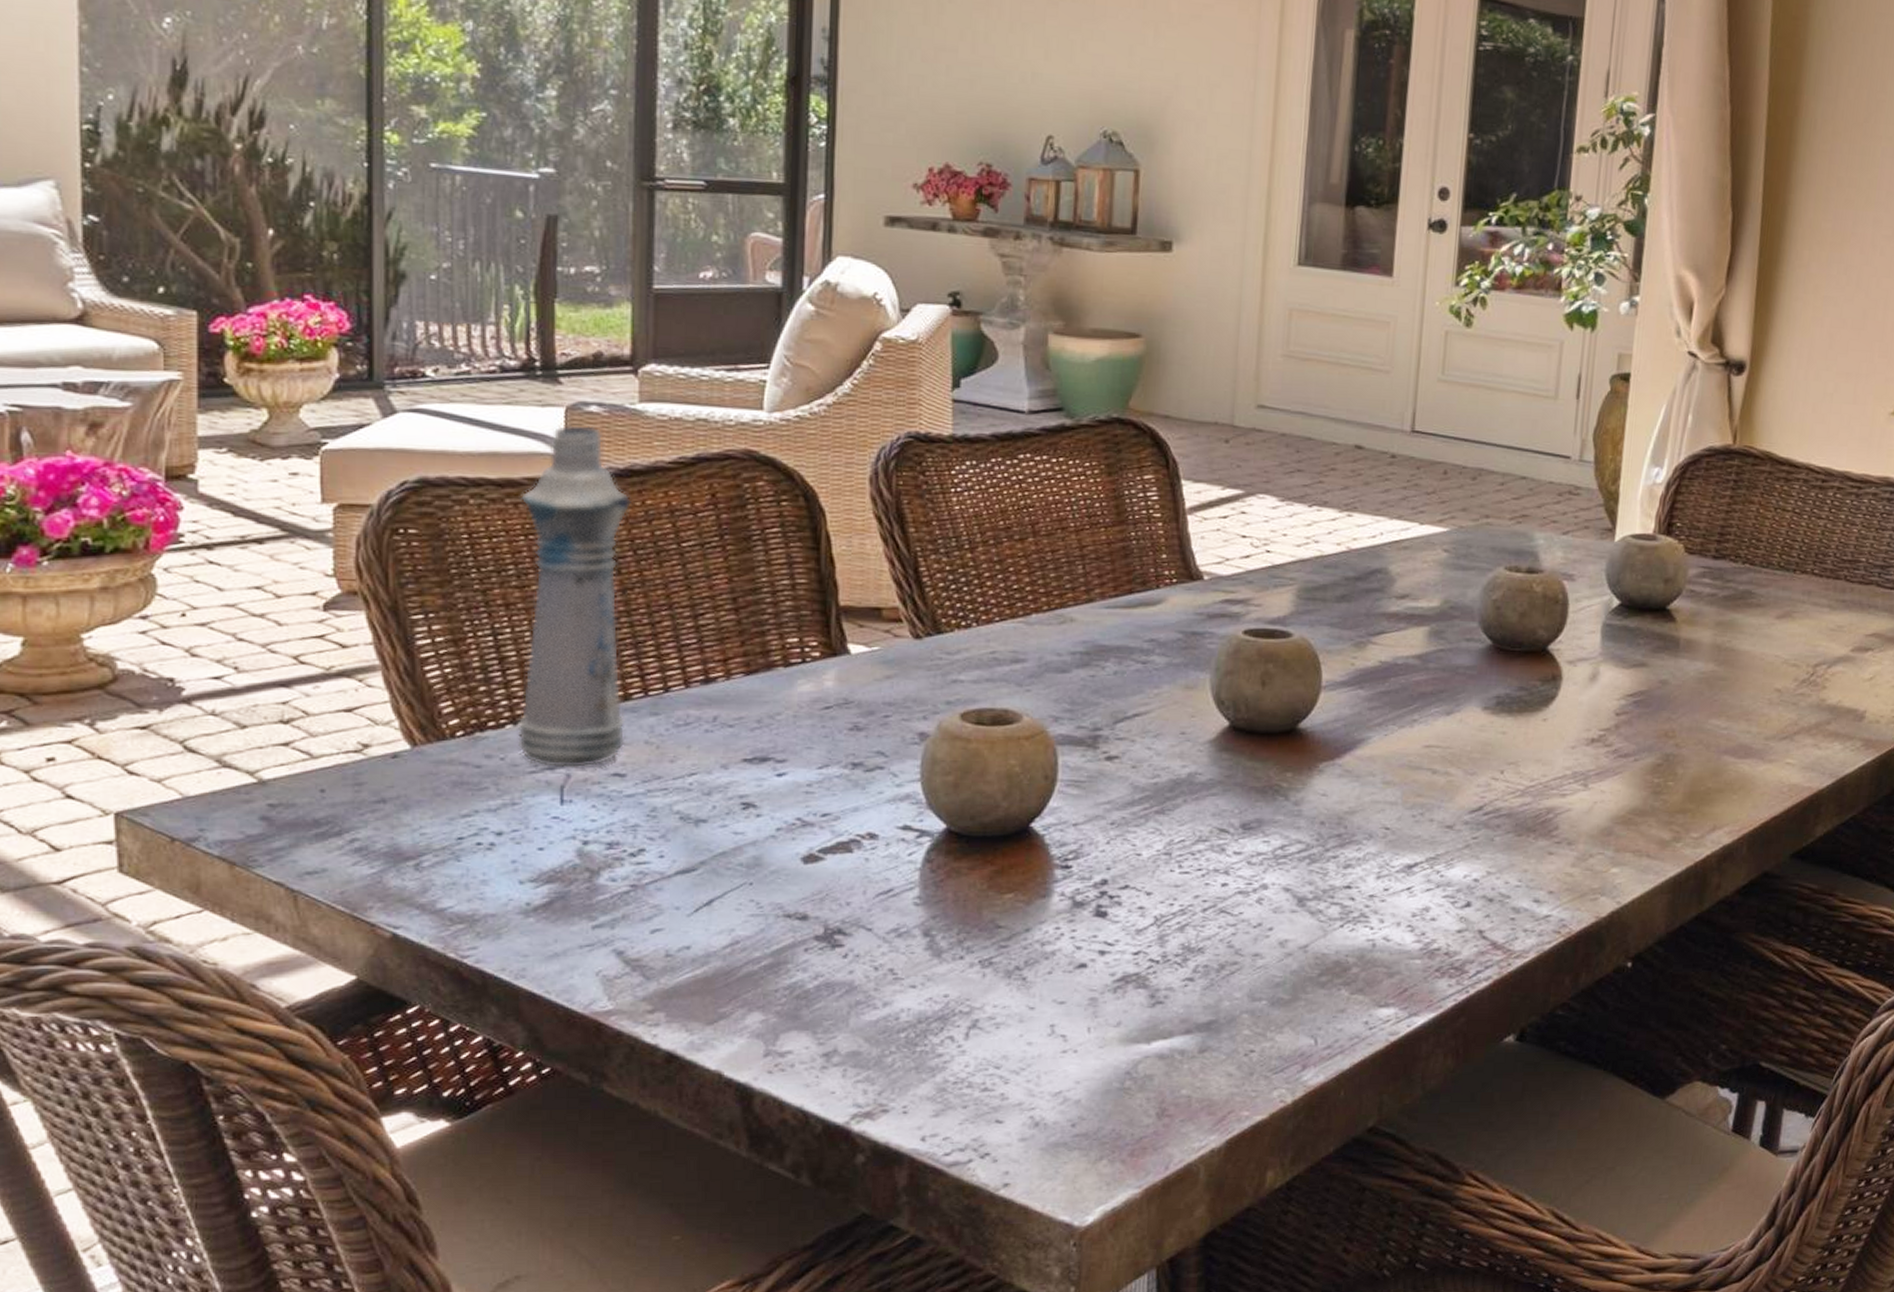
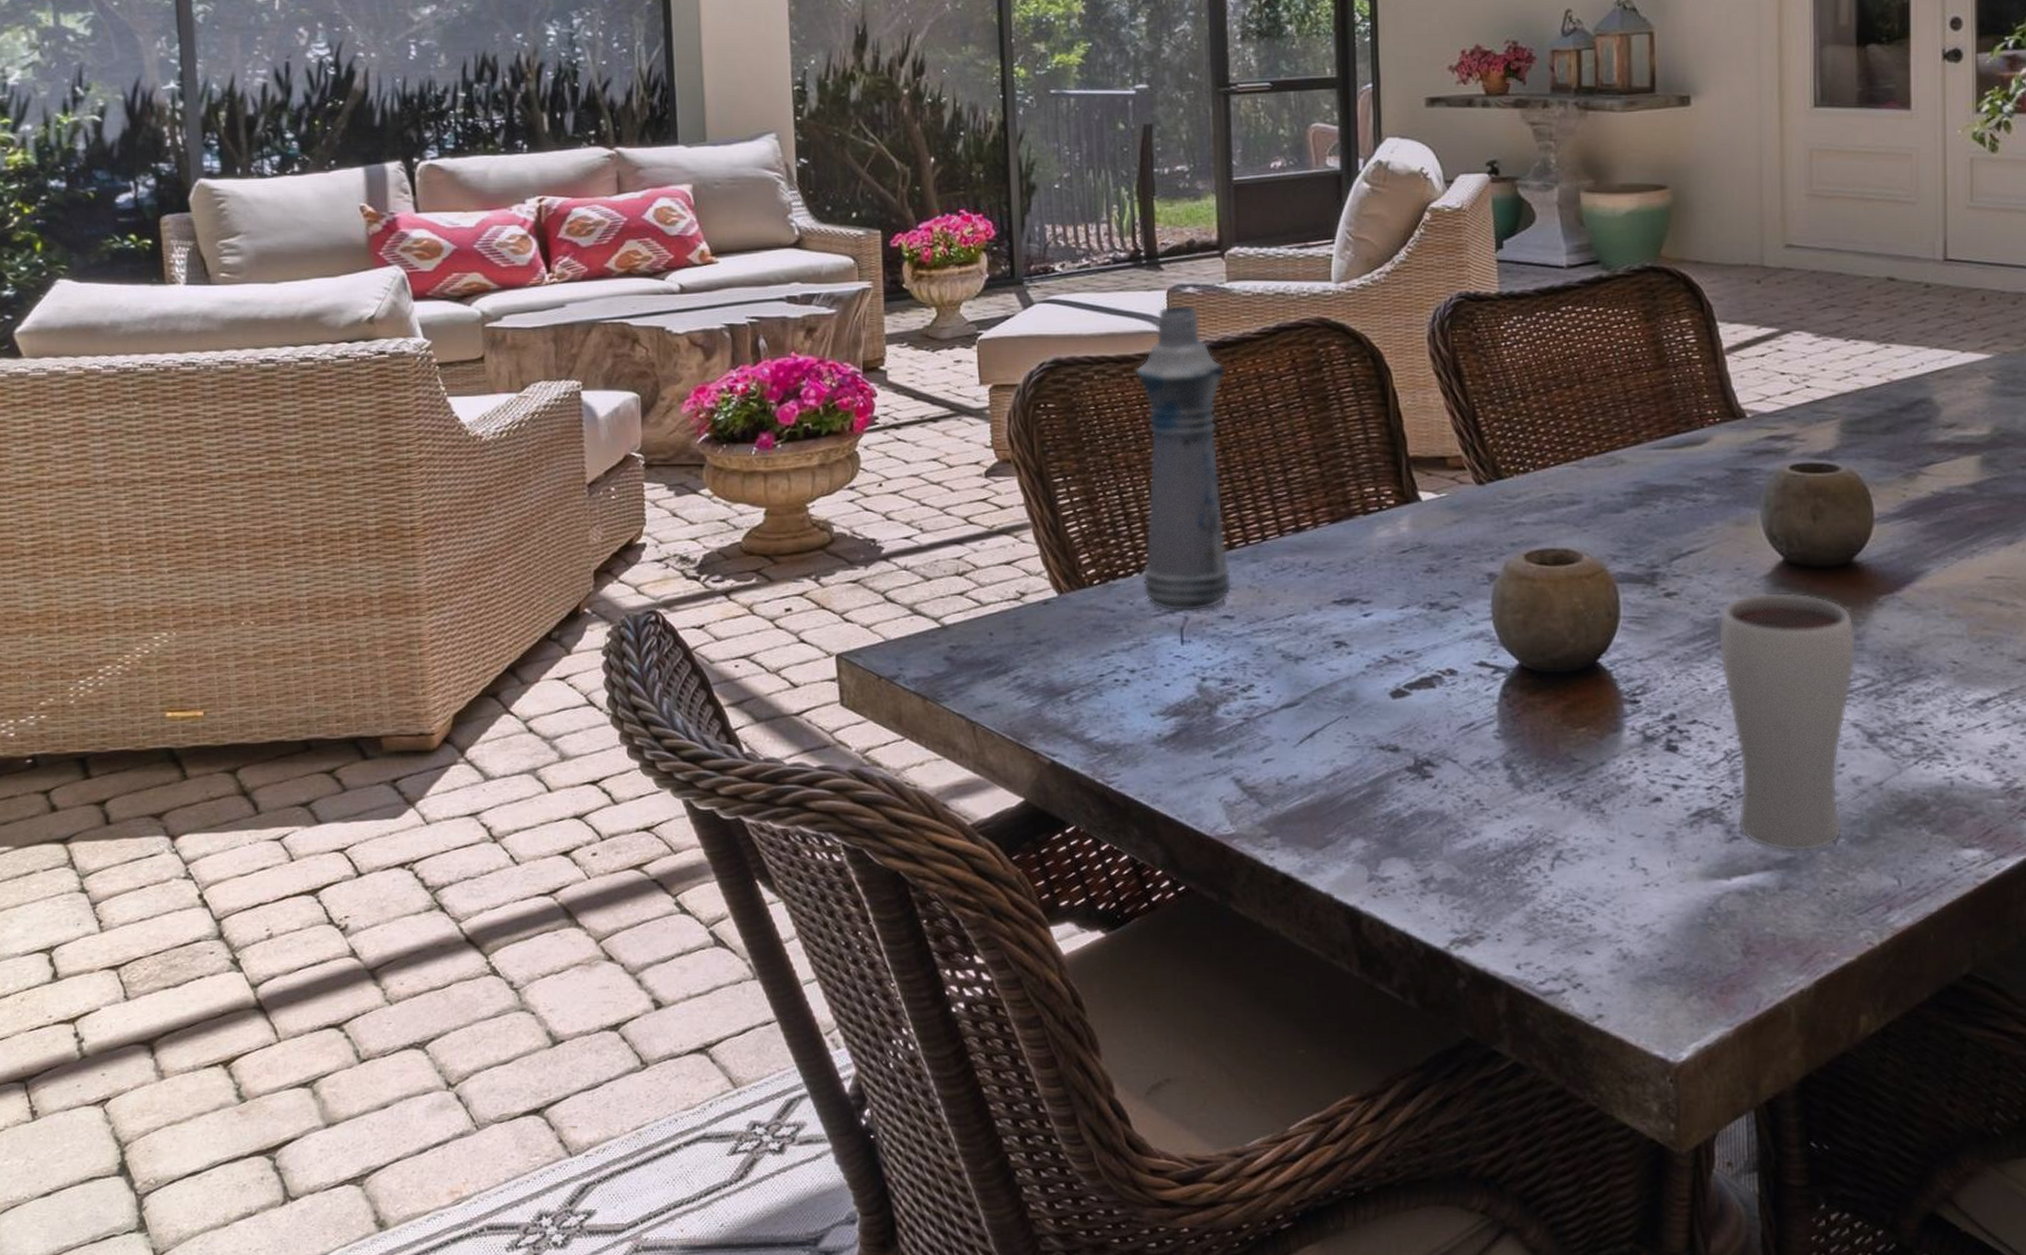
drinking glass: none [1156,758,1295,1015] -> present [1718,593,1856,852]

